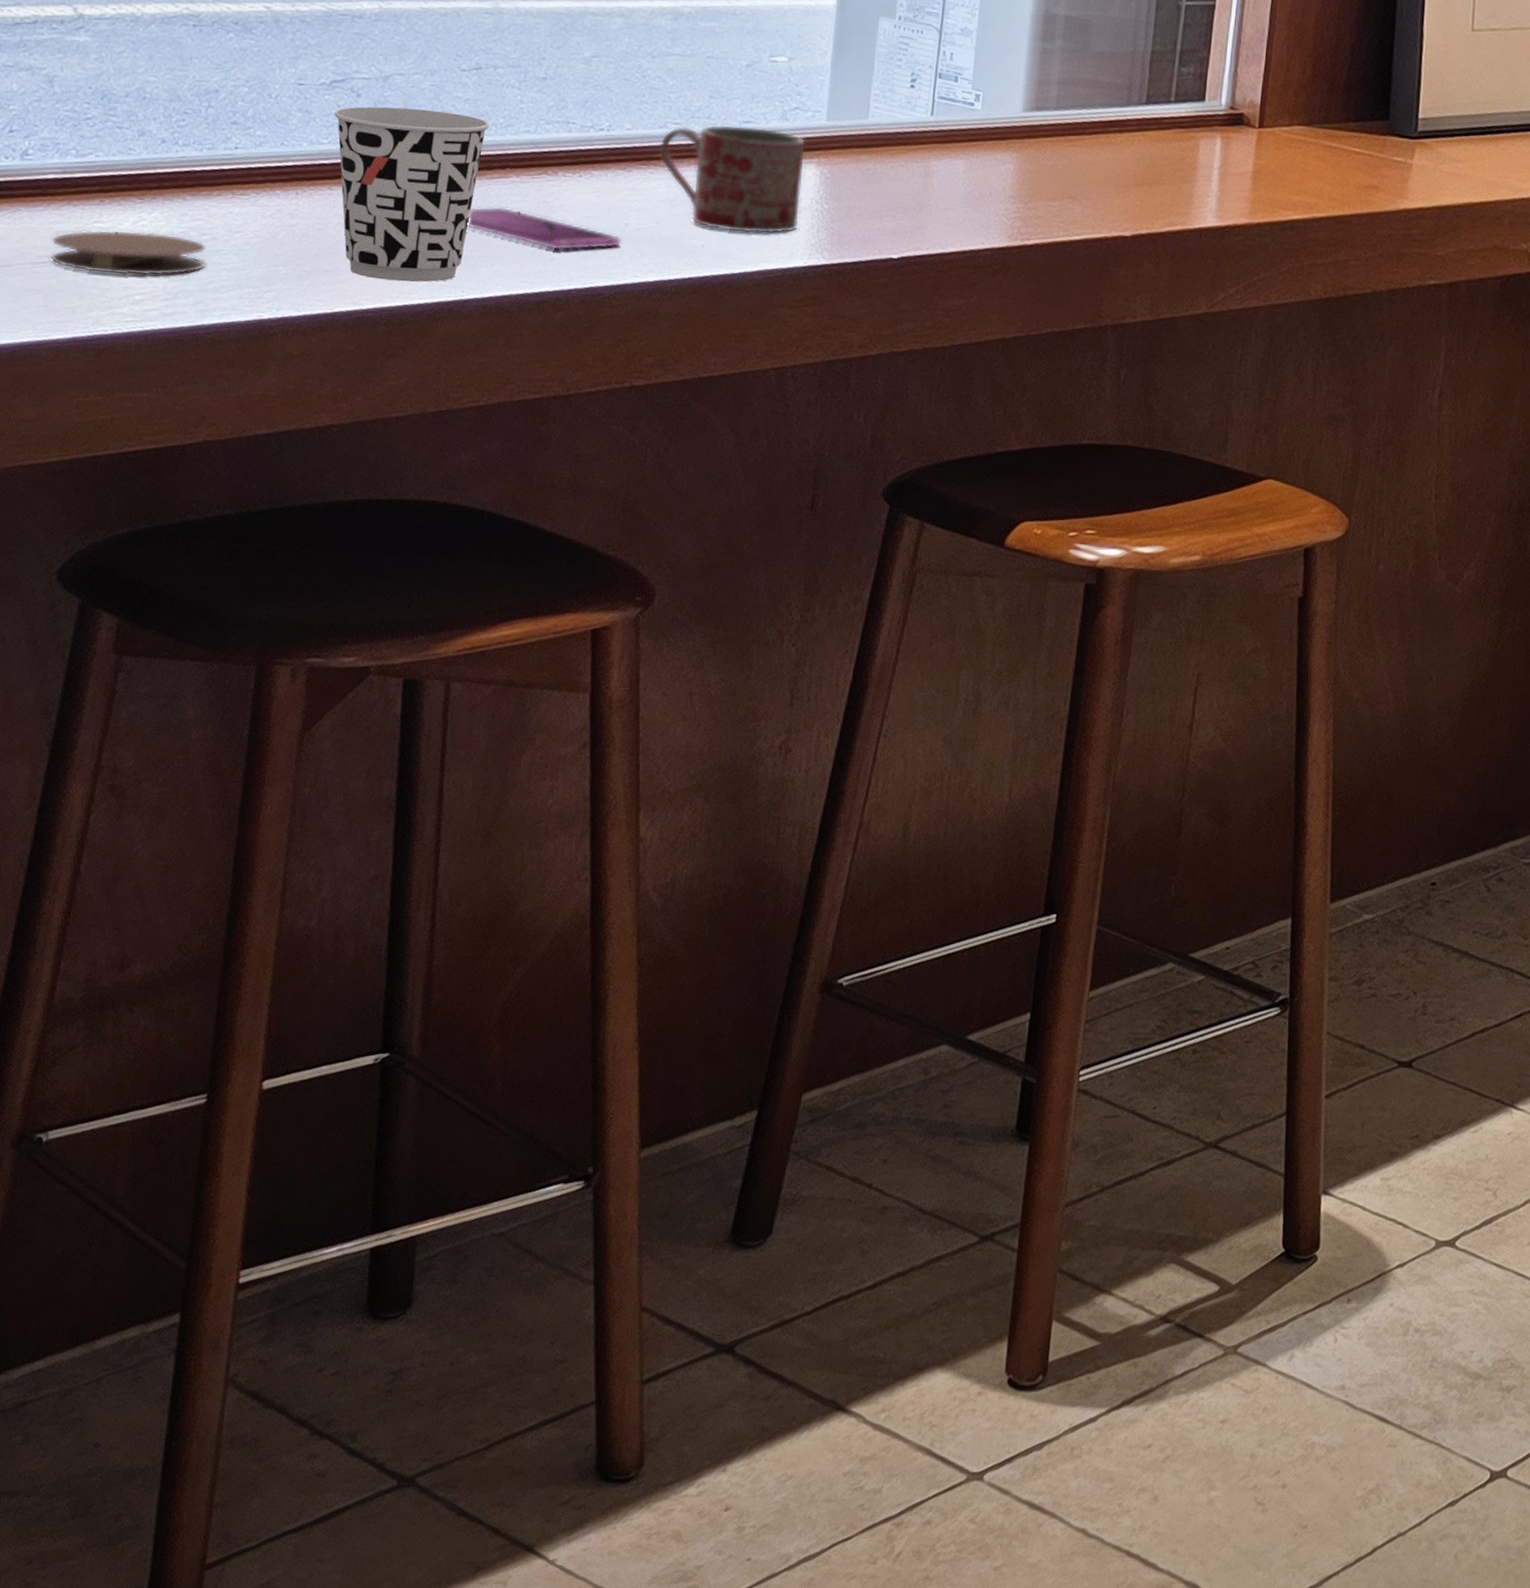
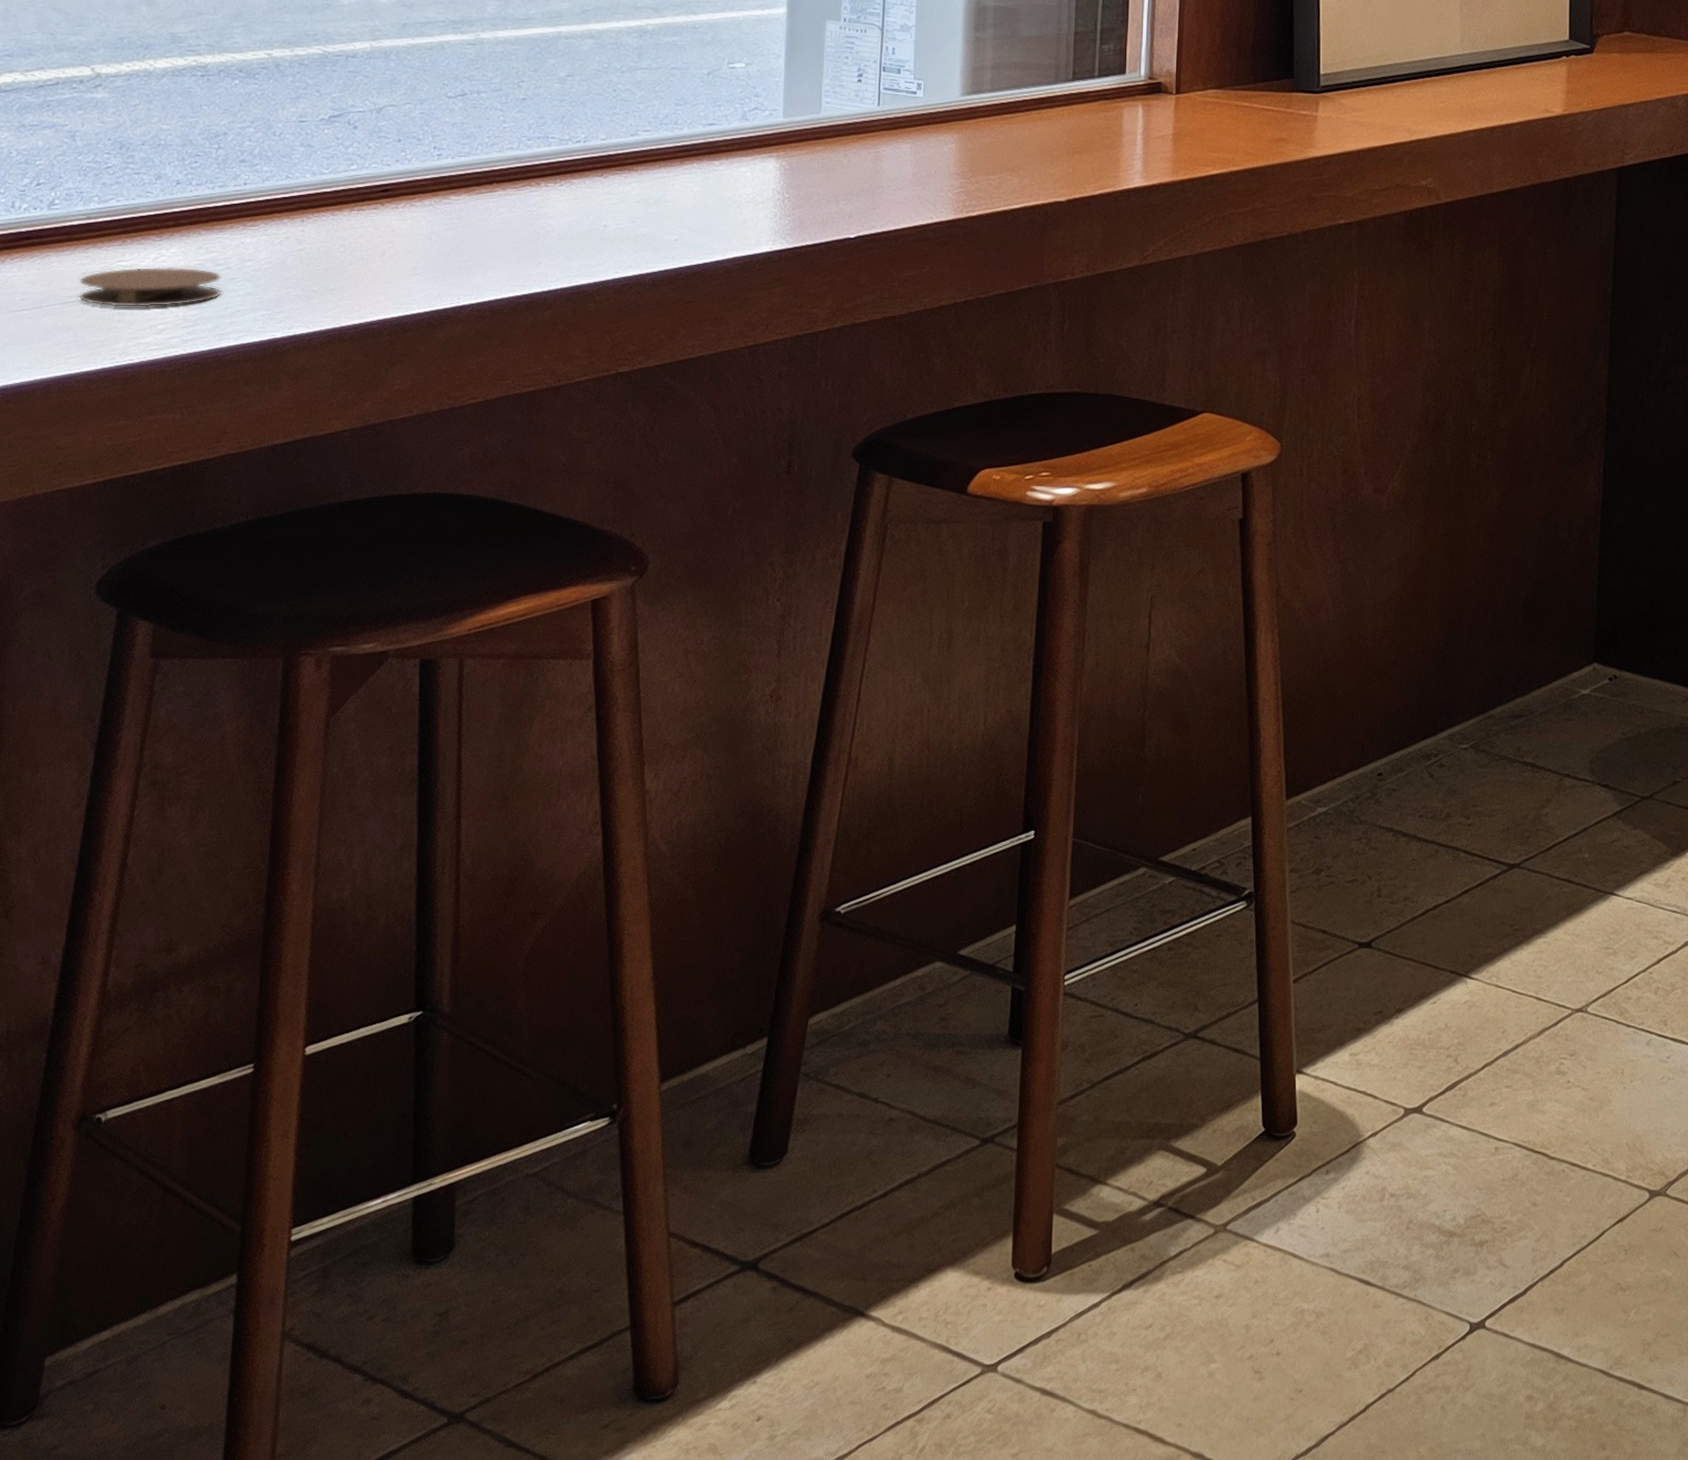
cup: present [334,106,490,283] -> none [333,135,477,294]
smartphone: present [467,206,622,251] -> none [460,218,602,254]
mug: present [659,124,807,234] -> none [632,128,766,225]

